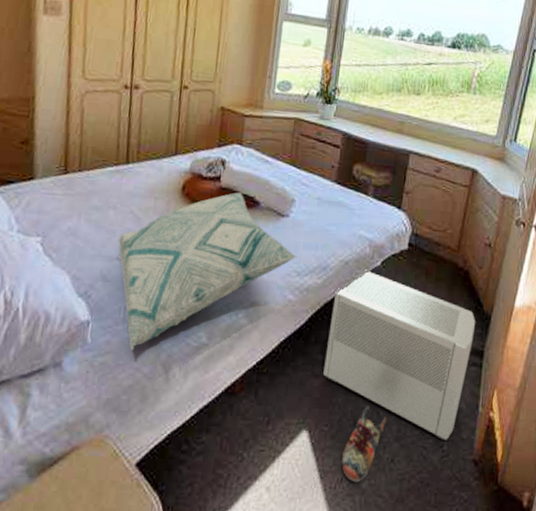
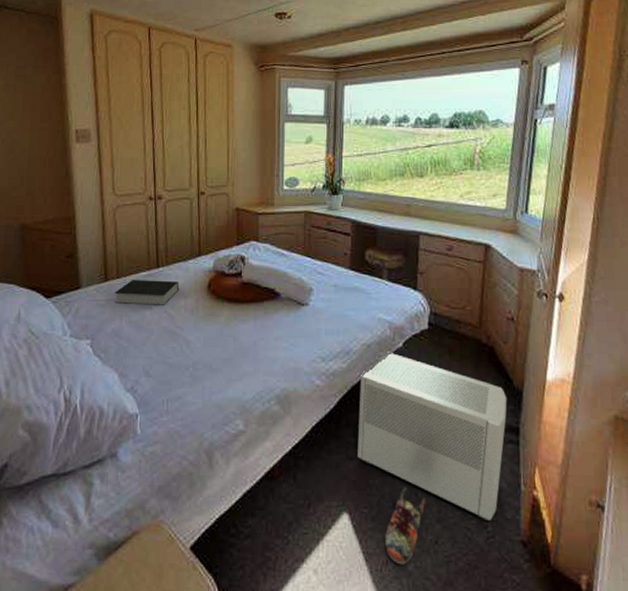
book: none [73,174,151,205] -> present [114,280,180,305]
decorative pillow: present [118,192,297,350] -> none [156,285,321,439]

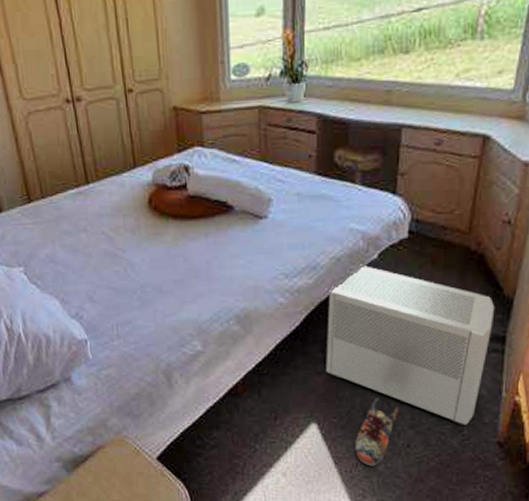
book: present [114,280,180,305] -> none [42,198,116,227]

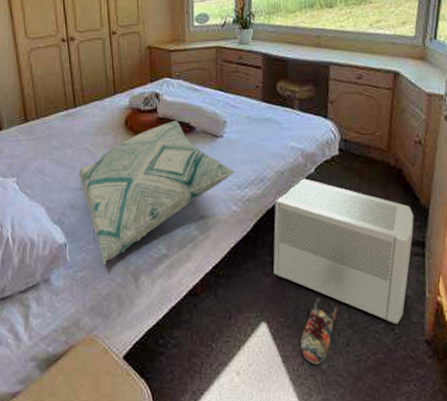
decorative pillow: none [96,198,283,362] -> present [78,120,236,264]

